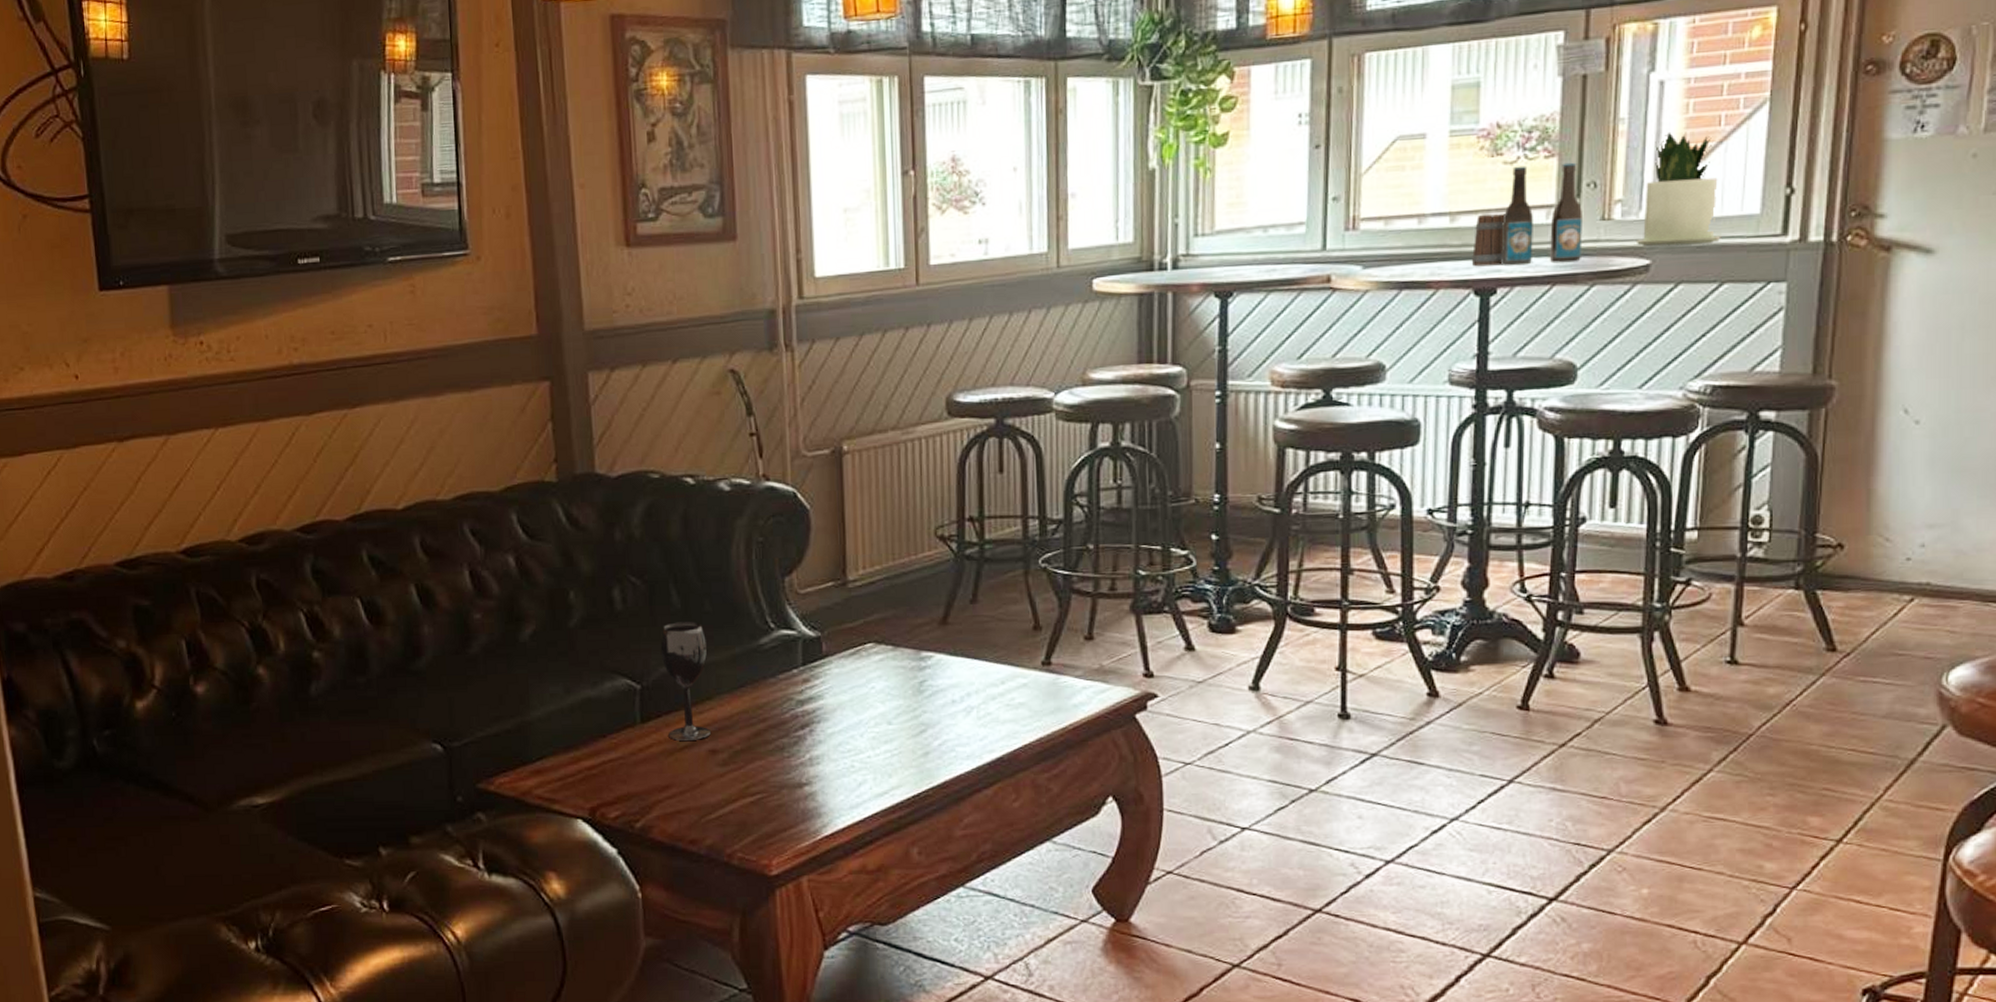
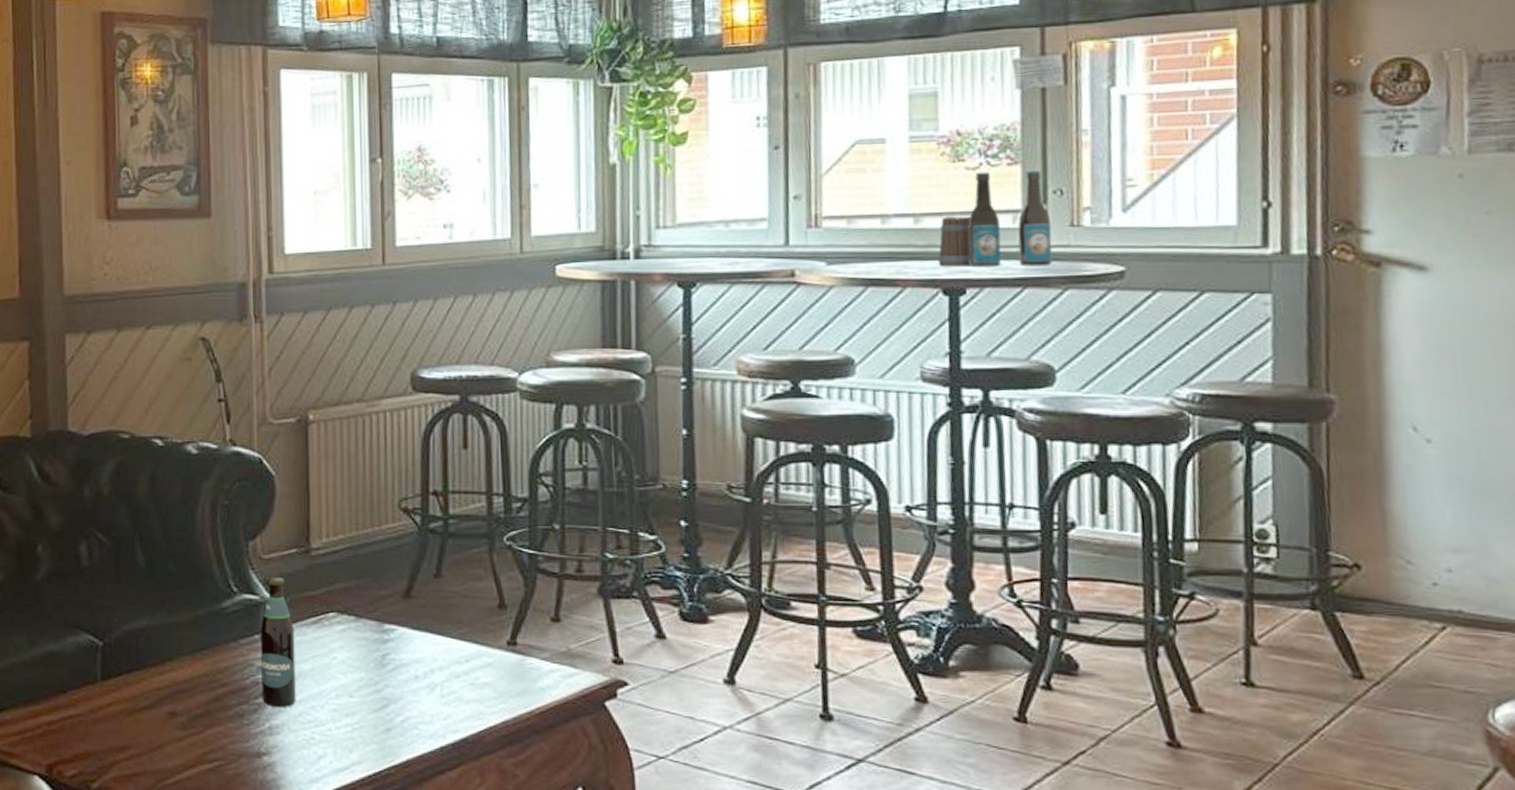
wine glass: present [660,621,712,742] -> none [124,581,172,702]
bottle: none [799,610,836,738] -> present [260,576,296,707]
planter: present [1635,131,1721,247] -> none [1107,144,1198,254]

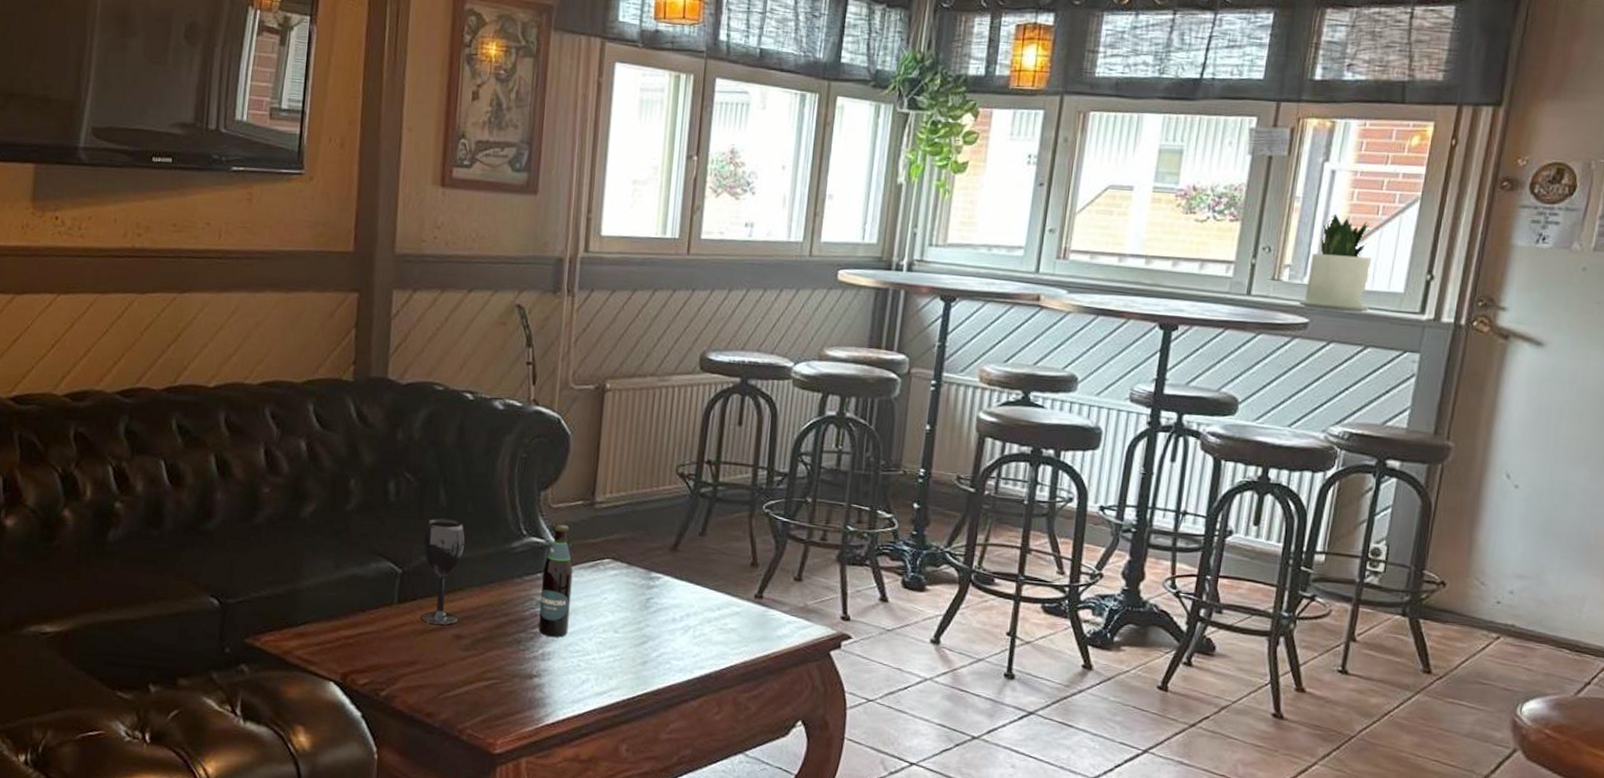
wine glass: none [124,581,172,702] -> present [421,518,466,625]
beer mug: present [937,217,971,267] -> none [1159,262,1192,306]
beer bottle: present [967,170,1053,268] -> none [1184,224,1257,312]
planter: none [1107,144,1198,254] -> present [1298,213,1372,312]

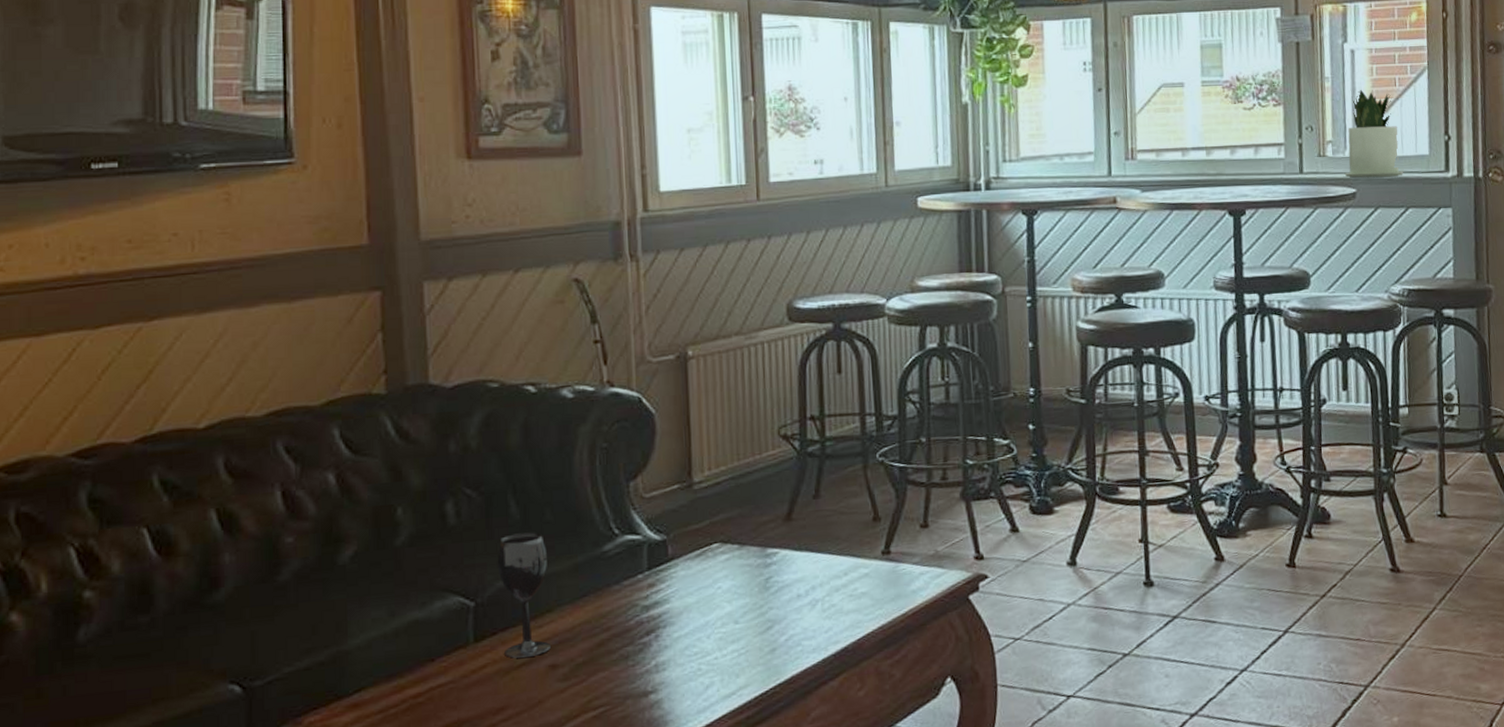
bottle: present [538,523,573,638] -> none [644,513,682,644]

